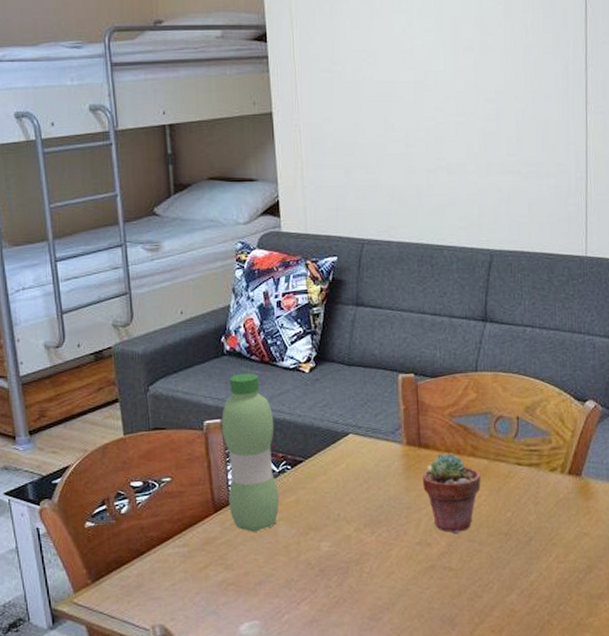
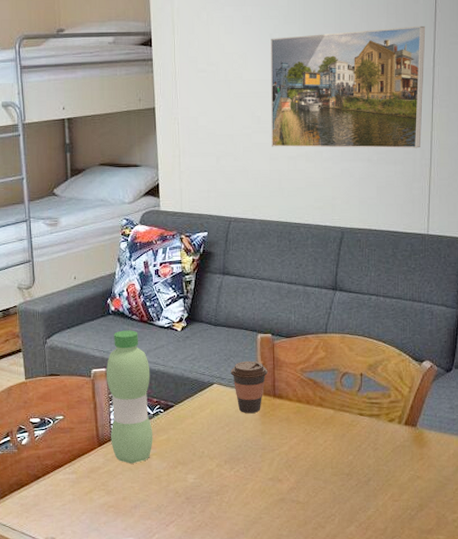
coffee cup: none [368,405,411,468] -> present [230,360,268,414]
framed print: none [403,22,576,160] -> present [270,25,426,149]
potted succulent: present [423,452,481,533] -> none [277,403,327,472]

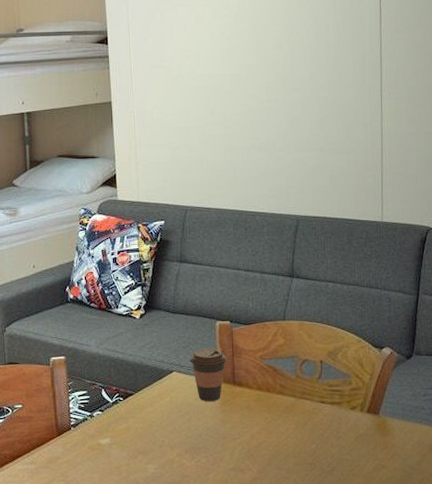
water bottle: present [107,330,153,464] -> none [65,318,113,454]
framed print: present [270,25,426,149] -> none [222,22,372,139]

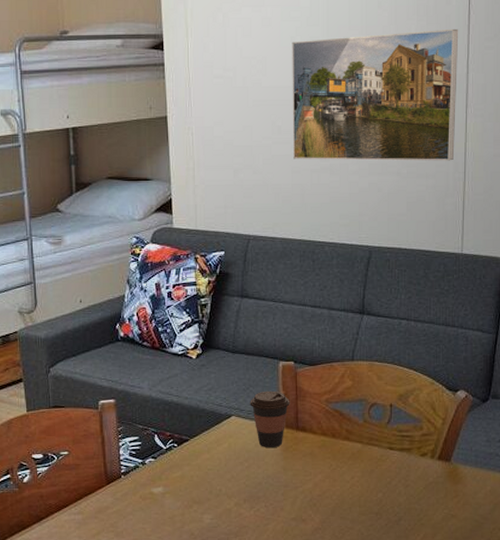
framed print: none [222,22,372,139] -> present [292,28,459,161]

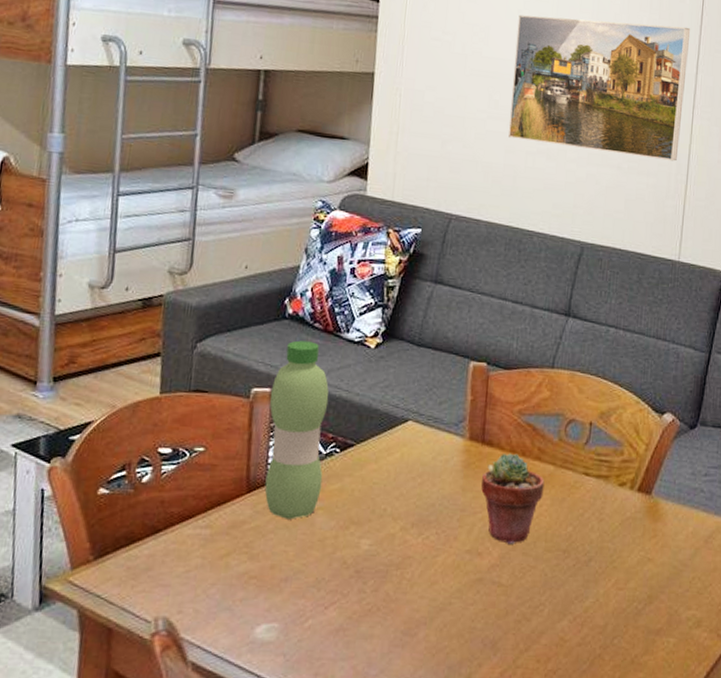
water bottle: none [115,358,166,503] -> present [264,340,329,520]
coffee cup: present [250,390,290,448] -> none [431,394,478,463]
potted succulent: none [300,436,354,511] -> present [481,453,545,544]

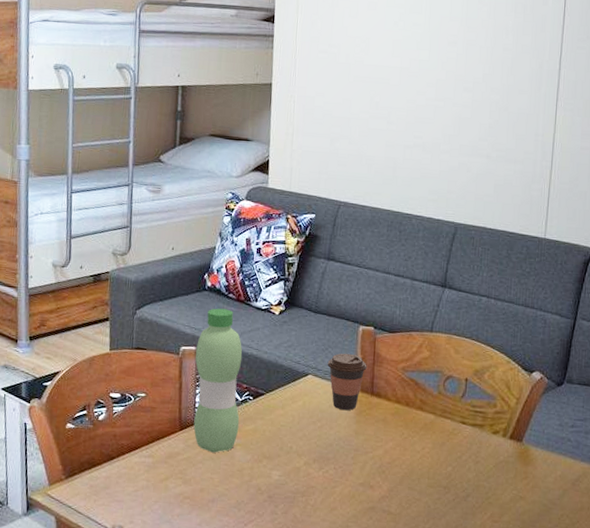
coffee cup: none [431,394,478,463] -> present [327,353,367,411]
potted succulent: present [481,453,545,544] -> none [371,403,426,480]
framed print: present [509,14,691,162] -> none [388,26,554,150]

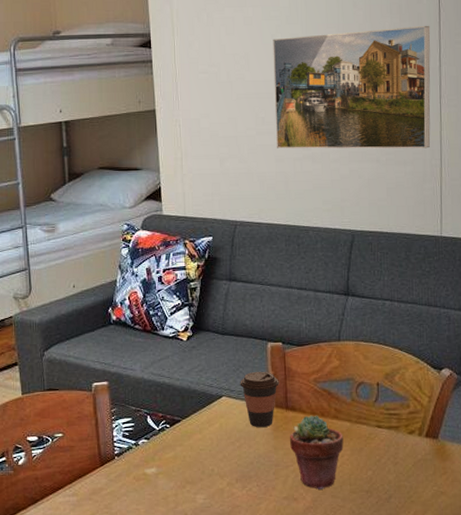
water bottle: present [193,308,243,453] -> none [108,340,159,484]
potted succulent: none [371,403,426,480] -> present [290,415,344,490]
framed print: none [388,26,554,150] -> present [273,25,431,149]

